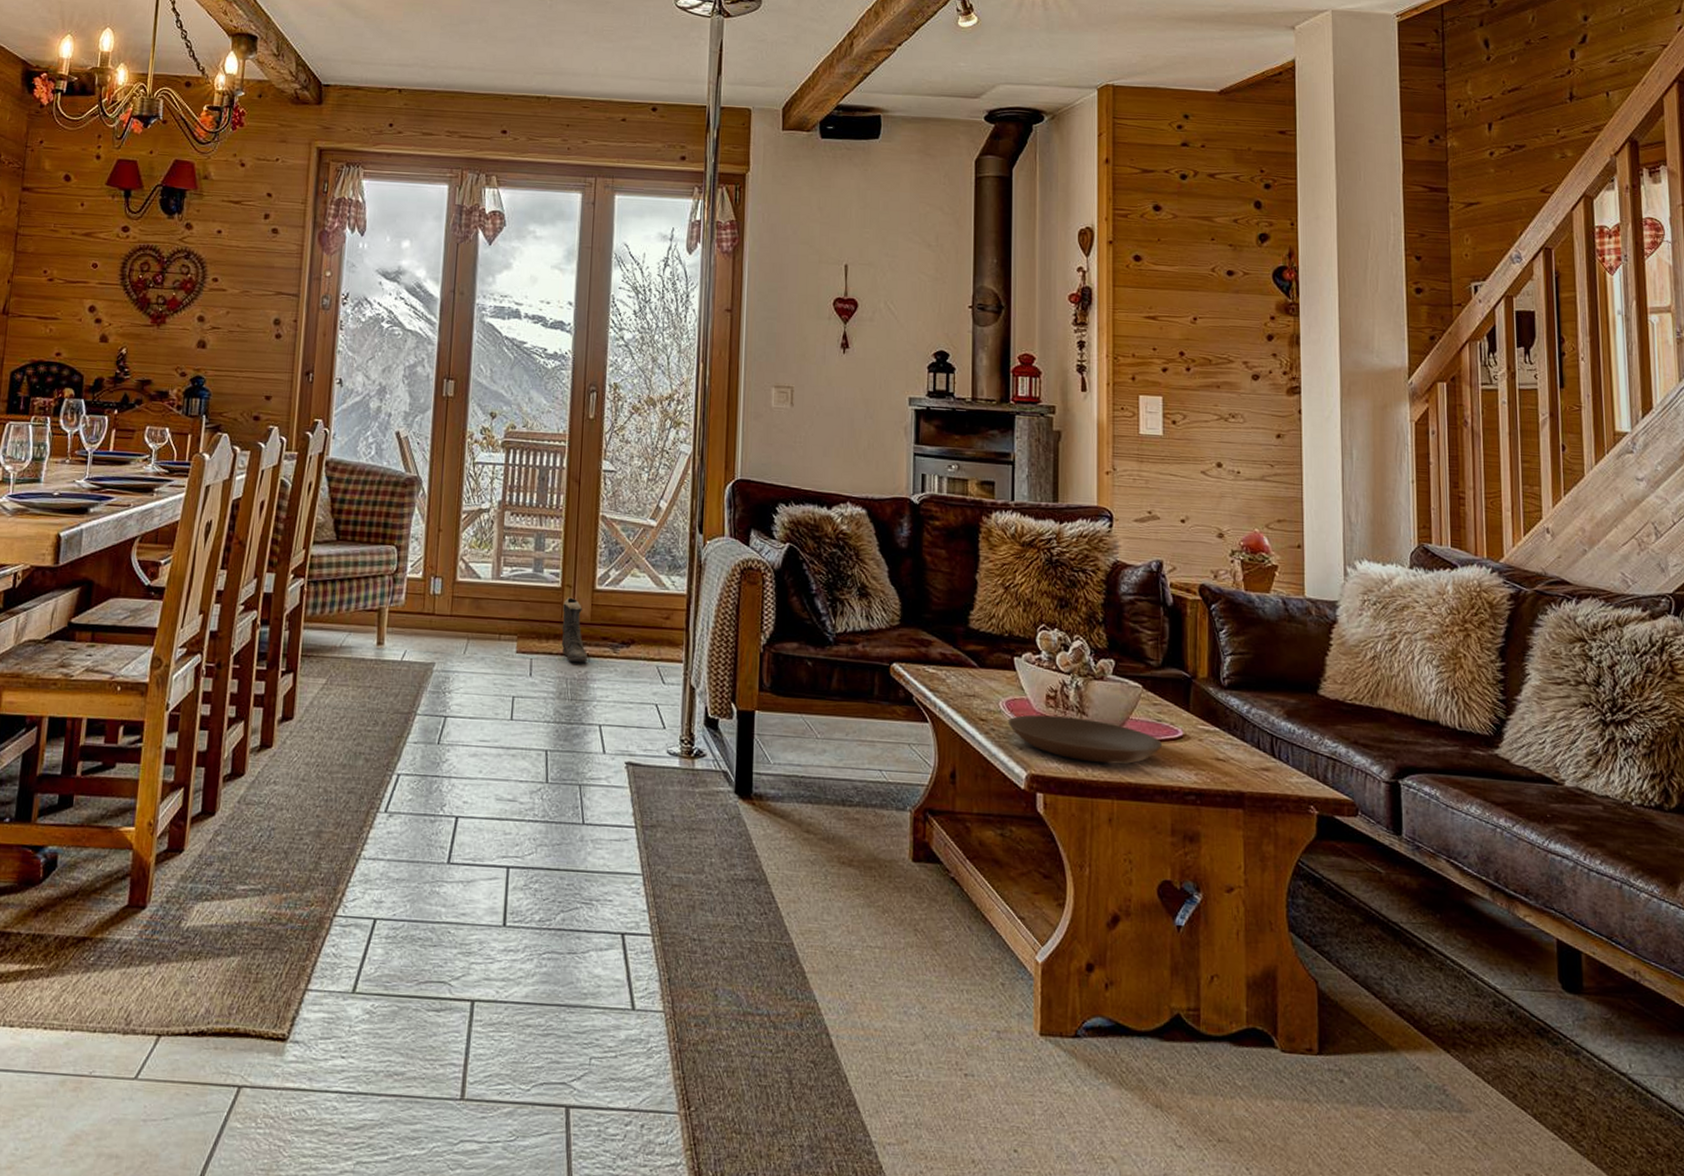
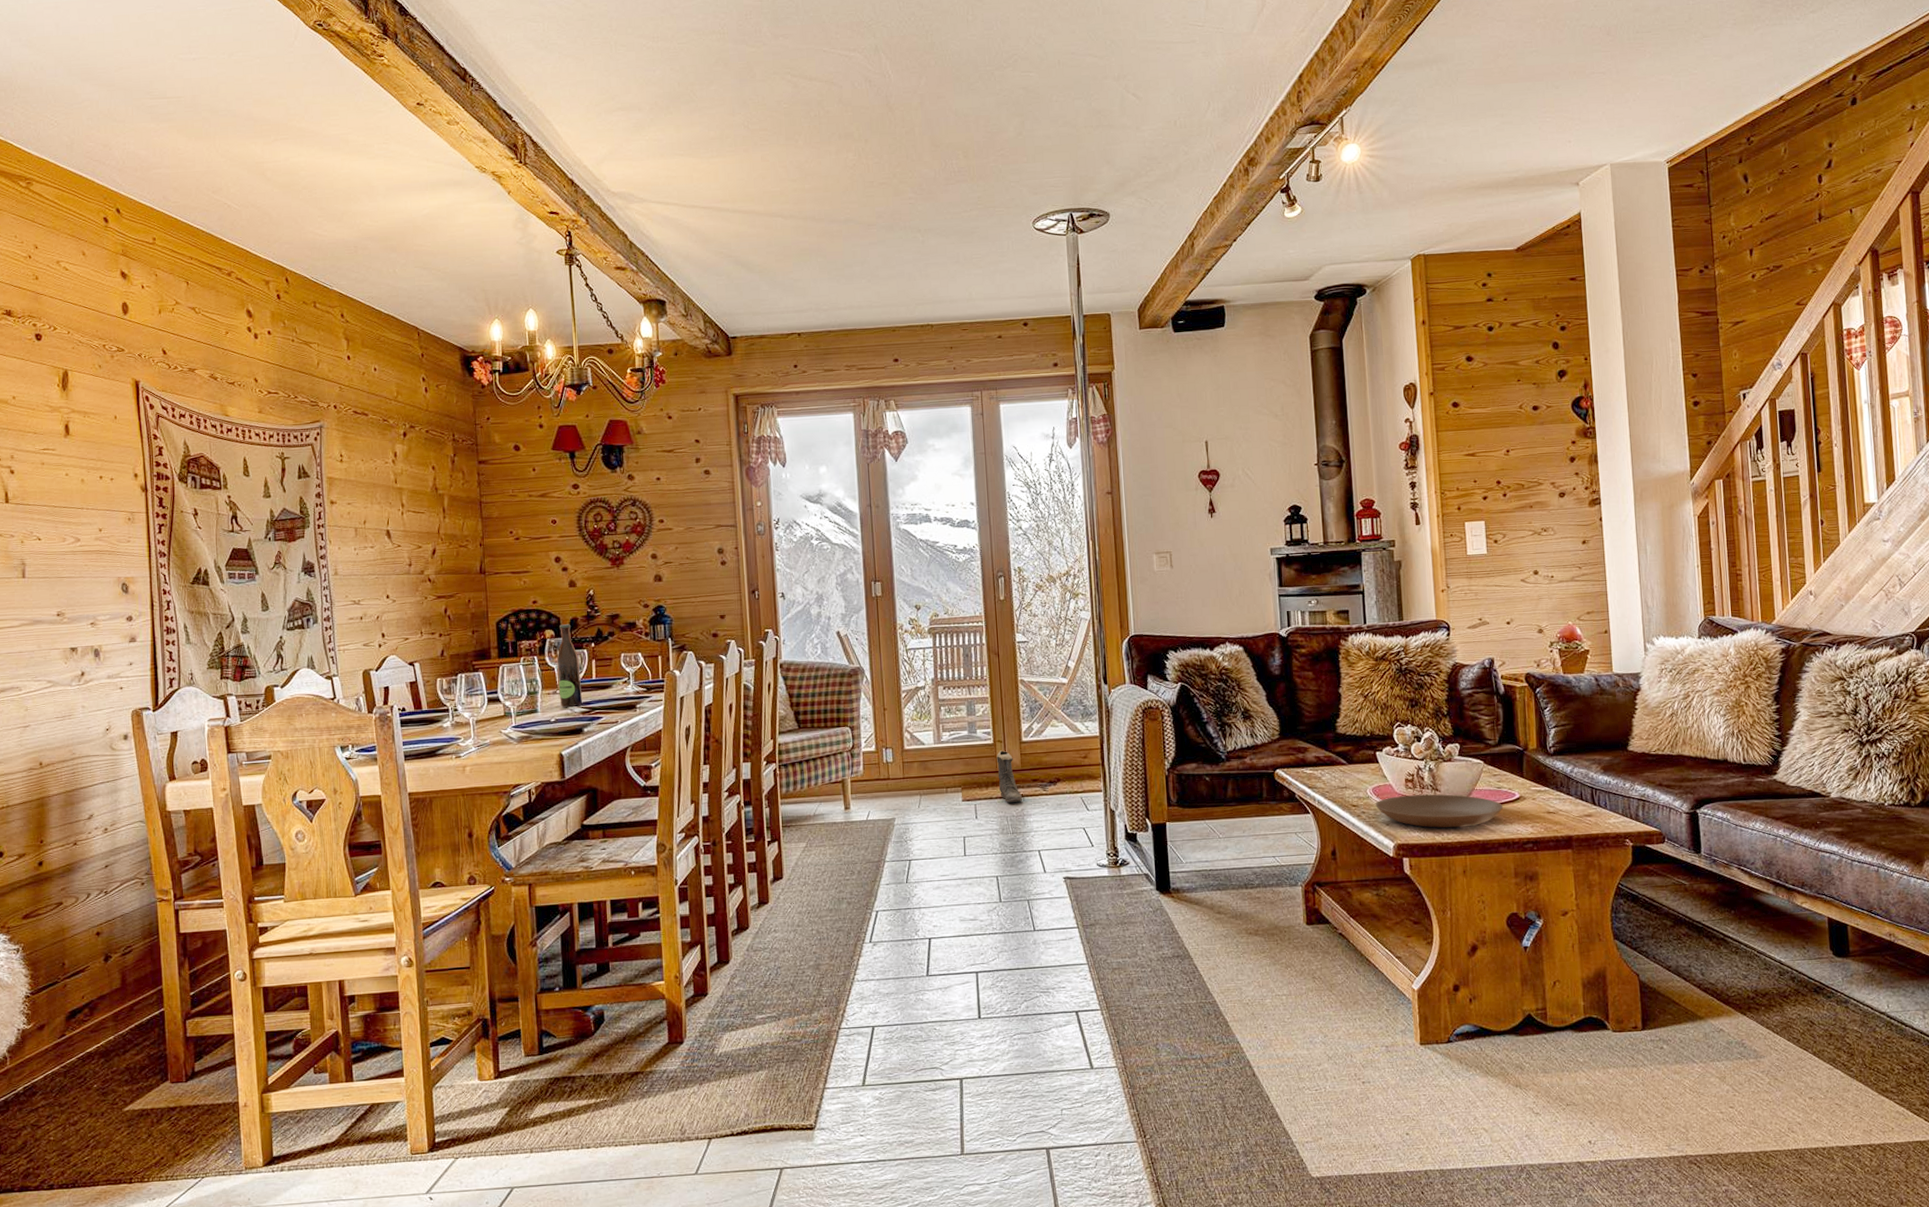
bottle: none [67,384,98,481] -> present [557,624,583,707]

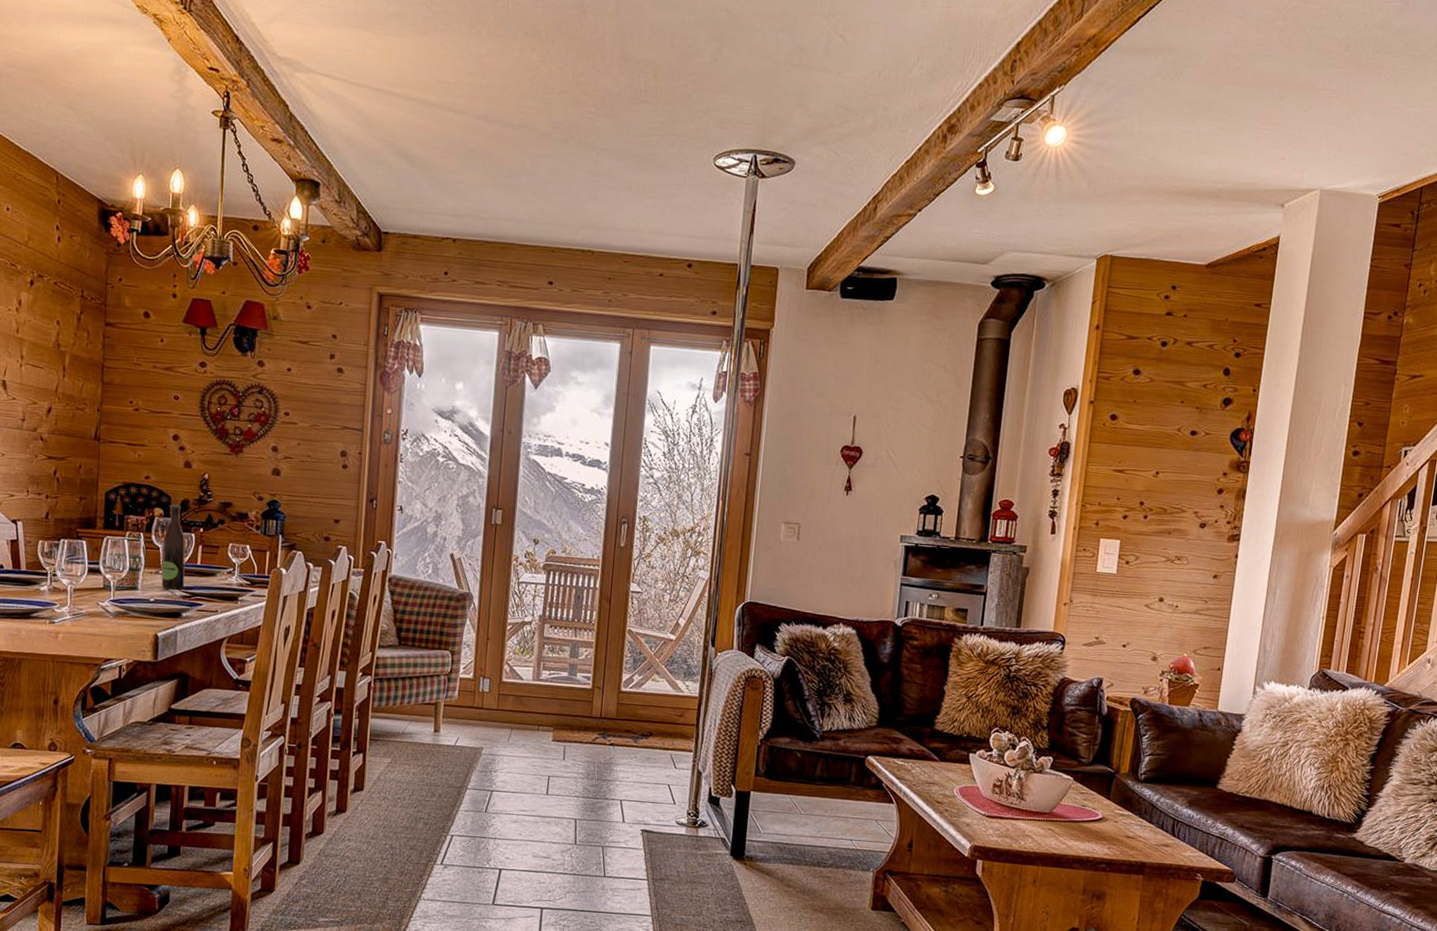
boot: present [996,750,1023,802] -> none [591,696,613,750]
bowl: present [1375,794,1504,828] -> none [959,799,1085,839]

